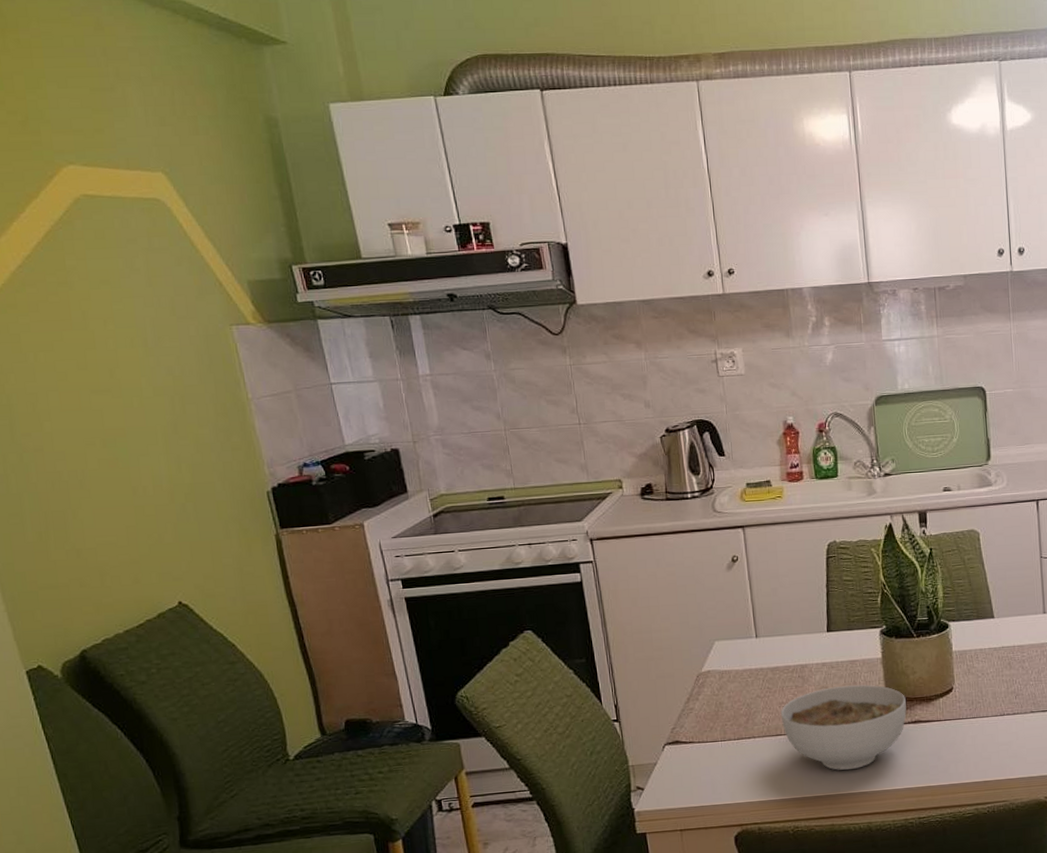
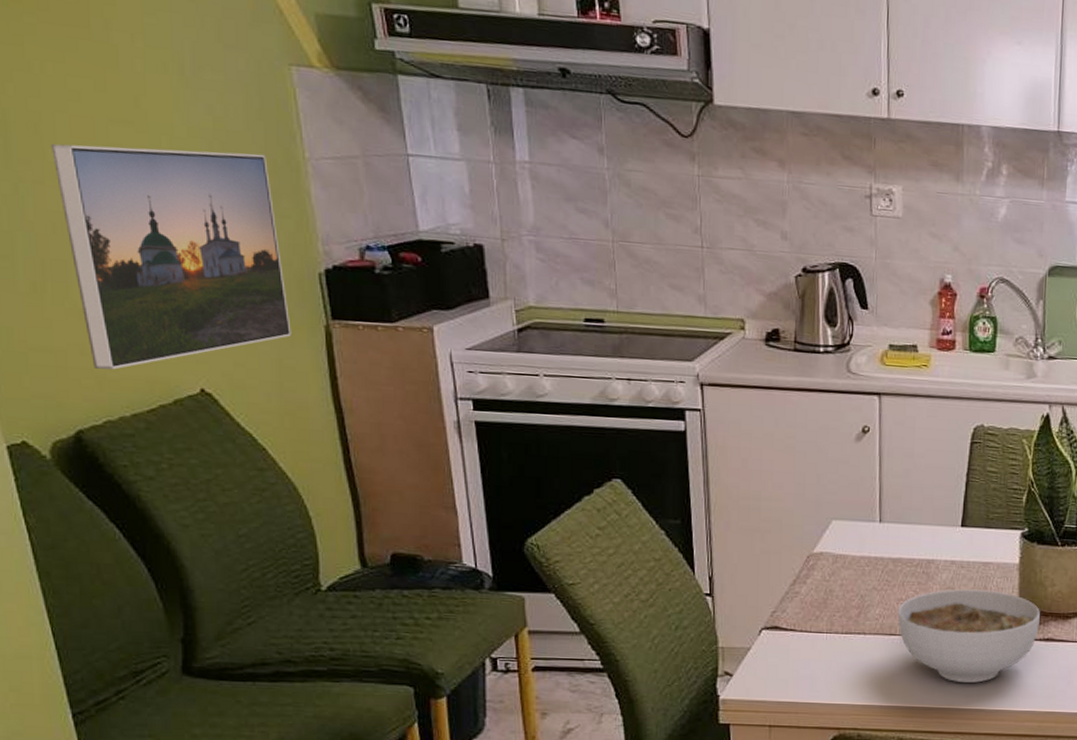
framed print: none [47,401,249,597] -> present [51,143,292,370]

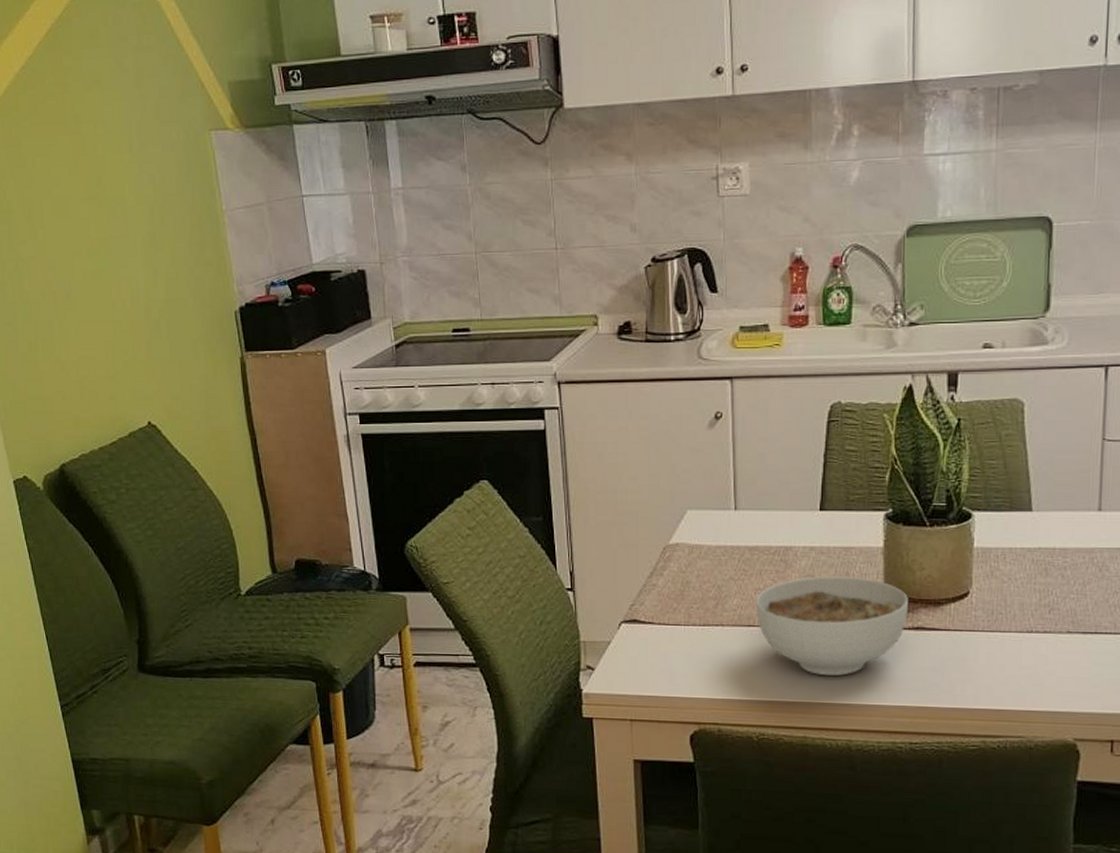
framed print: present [51,143,292,370] -> none [40,212,215,411]

